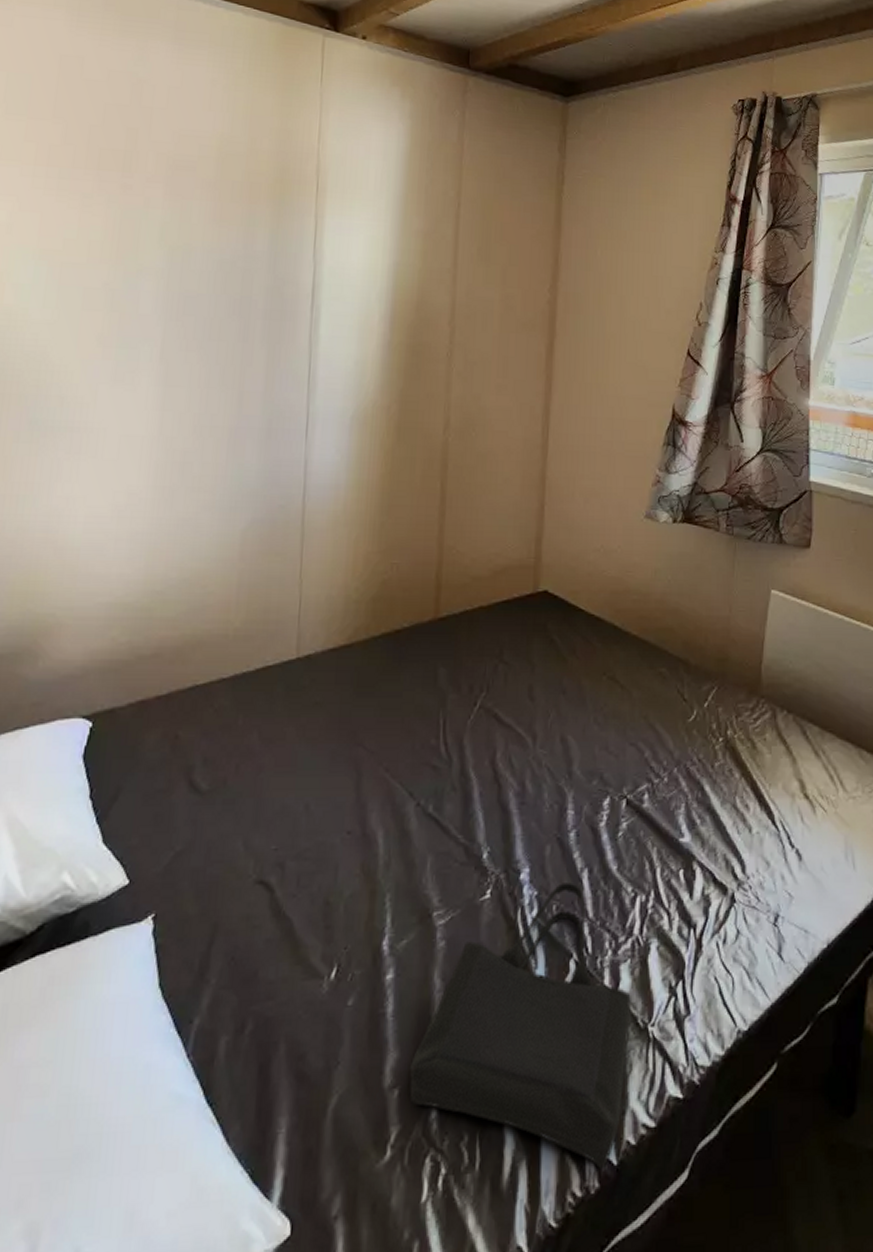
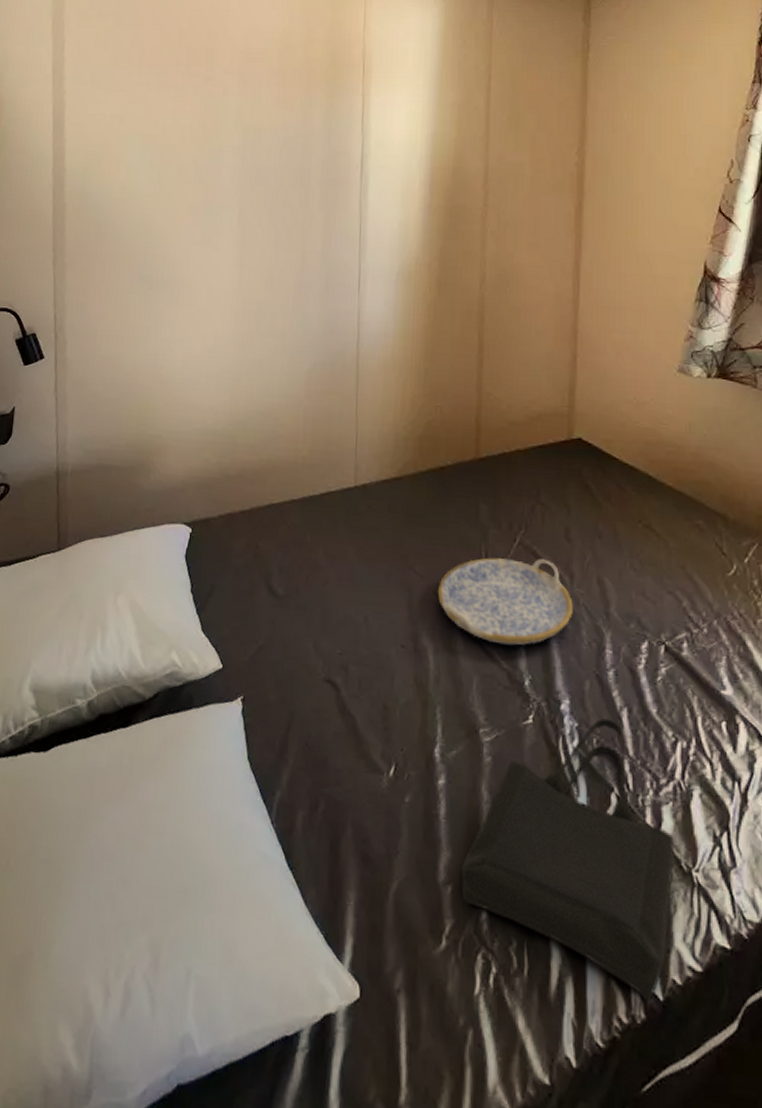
serving tray: none [389,721,535,818] -> present [437,557,573,645]

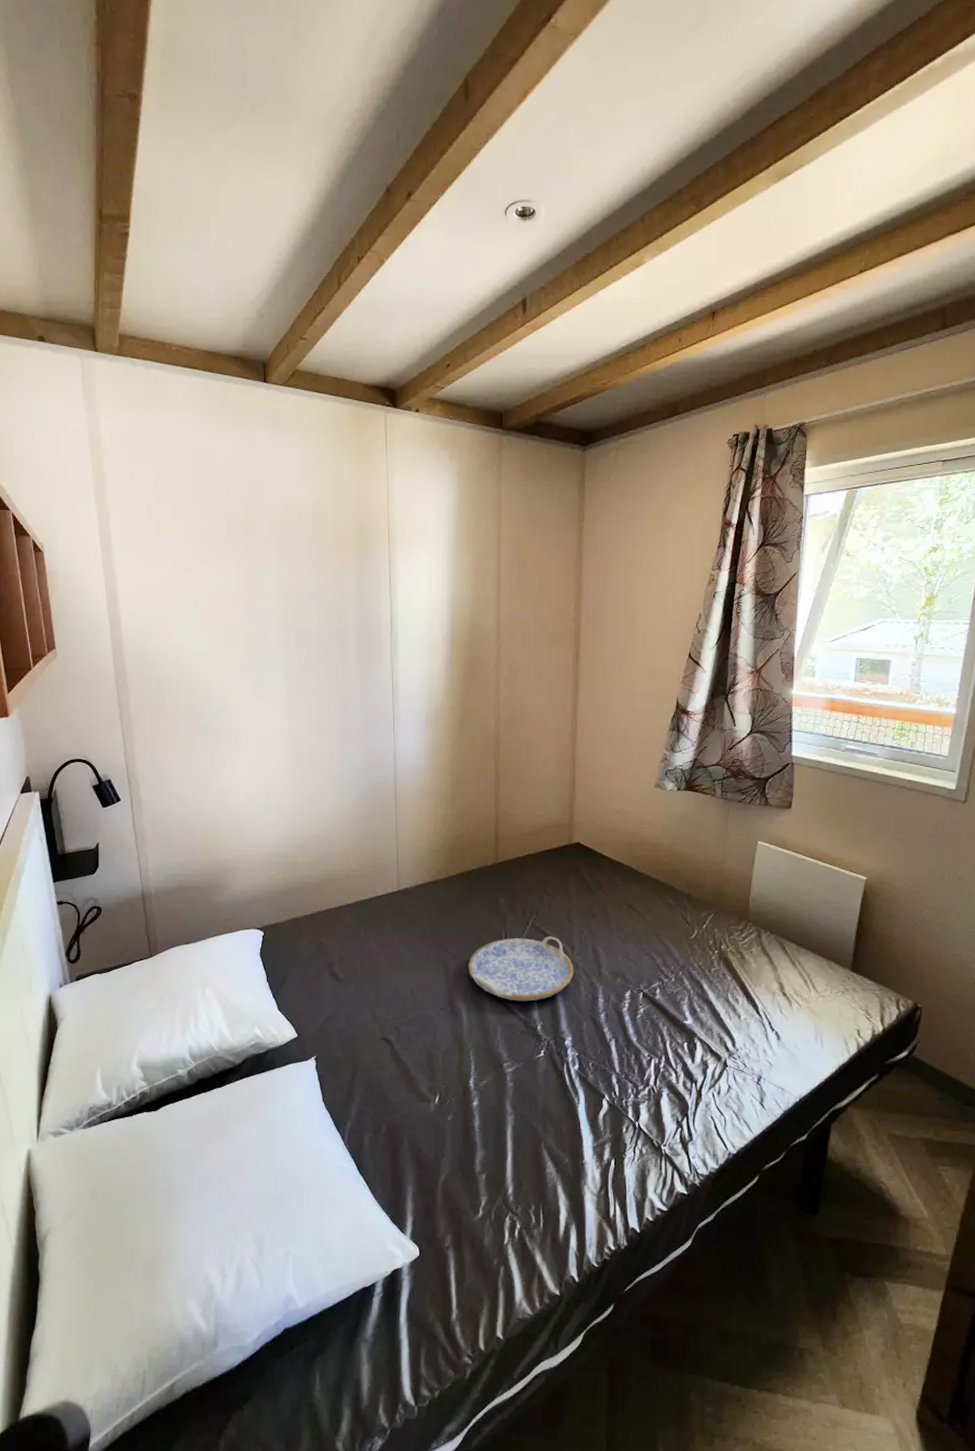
tote bag: present [461,718,675,1002] -> none [493,1048,649,1234]

